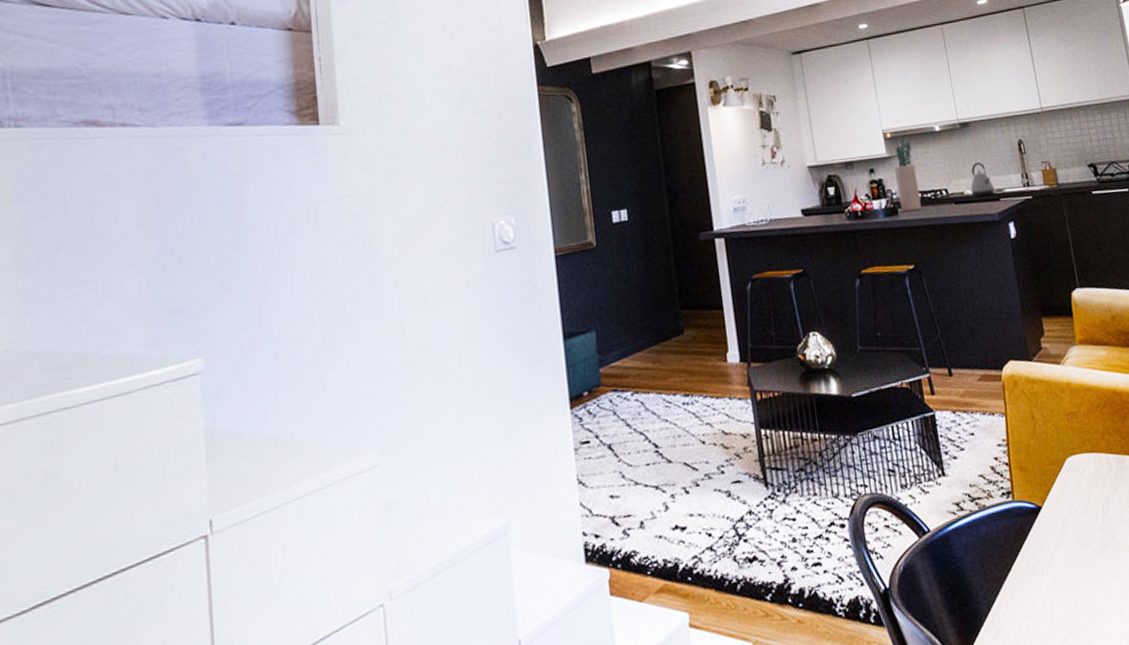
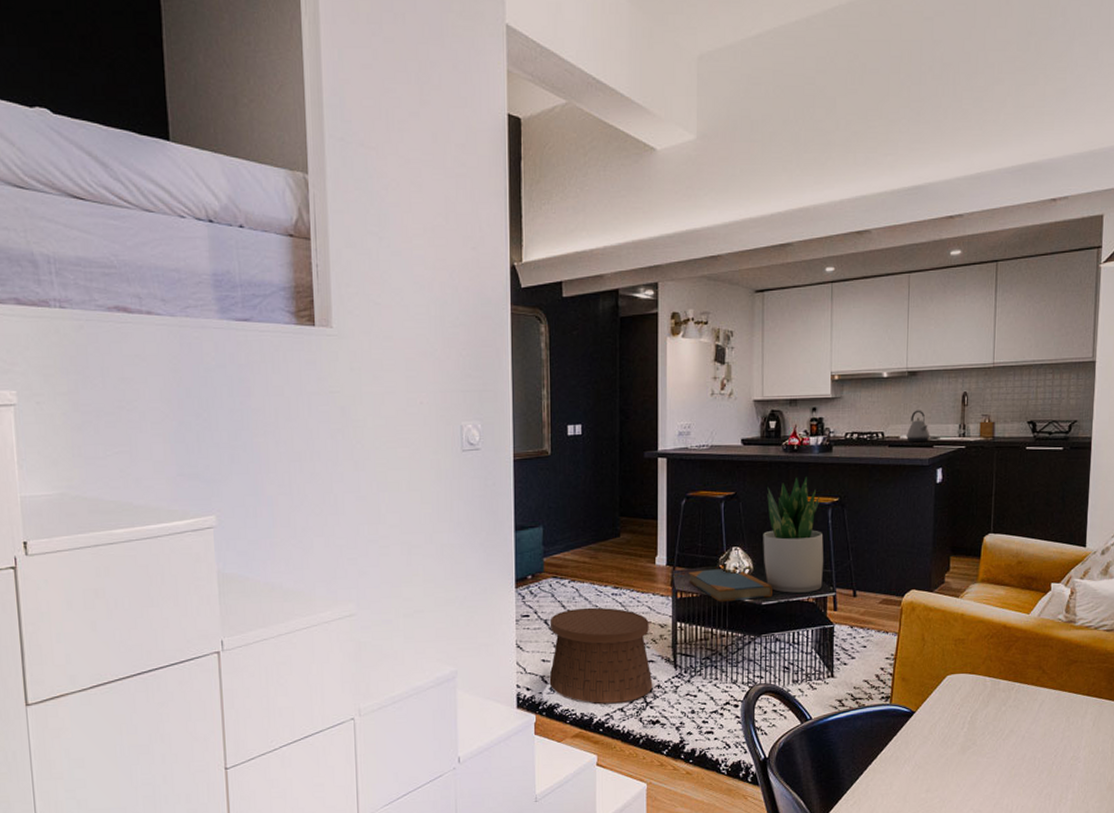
basket: none [614,420,744,545] -> present [549,607,653,703]
book: none [766,358,862,400] -> present [689,569,772,602]
planter: none [837,245,914,380] -> present [763,477,824,593]
vase: present [893,135,922,212] -> none [835,378,857,450]

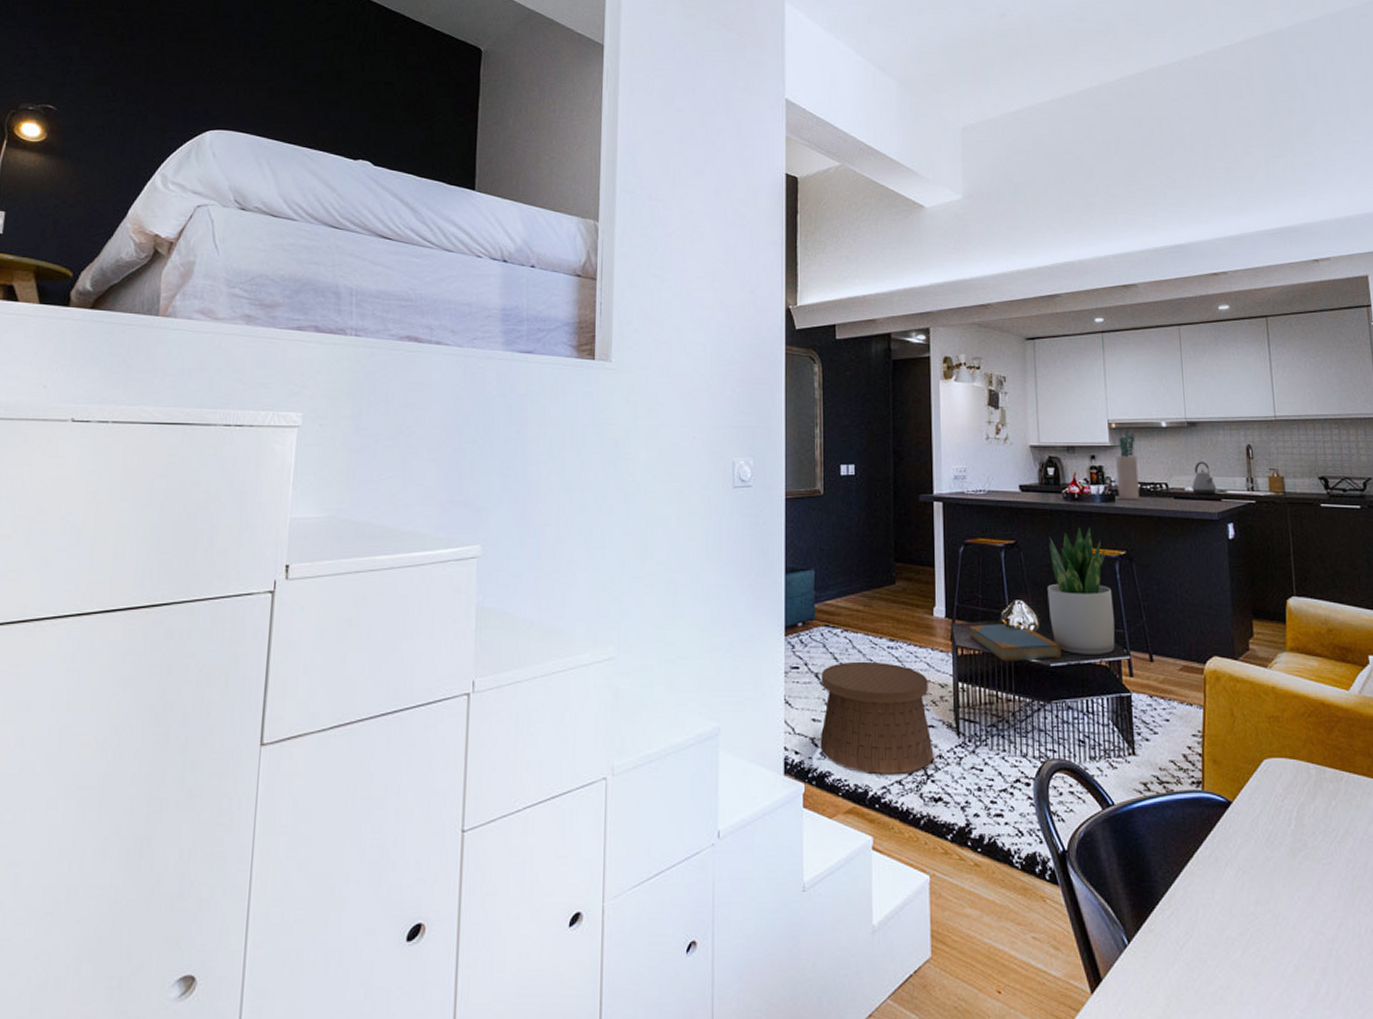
vase: none [835,378,857,450] -> present [1115,427,1140,500]

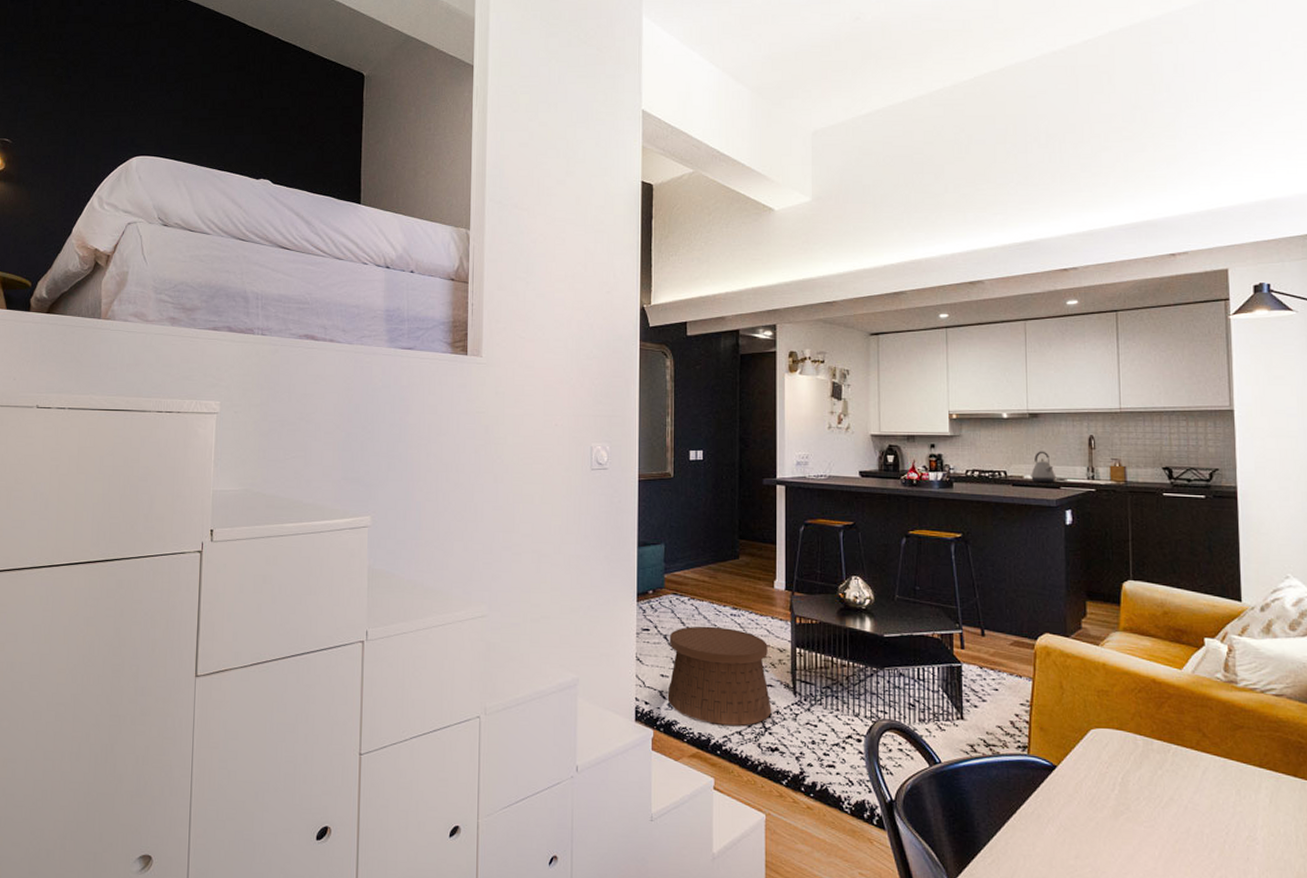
book: present [969,624,1061,661] -> none [808,597,895,631]
planter: present [1047,527,1115,654] -> none [883,511,948,628]
vase: present [1115,427,1140,500] -> none [954,418,977,487]

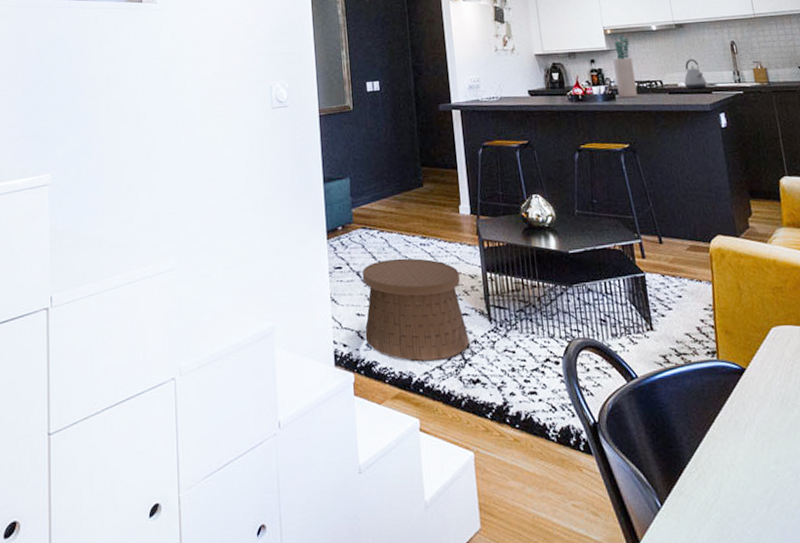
vase: none [954,418,977,487] -> present [612,32,638,98]

